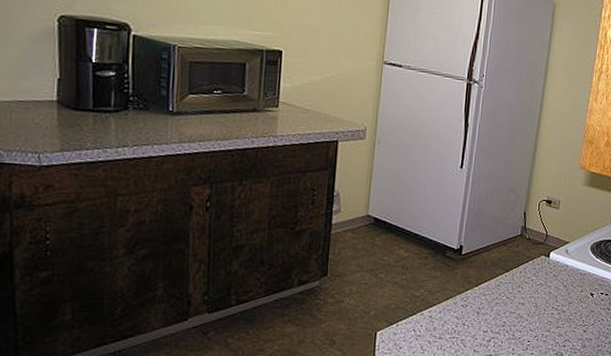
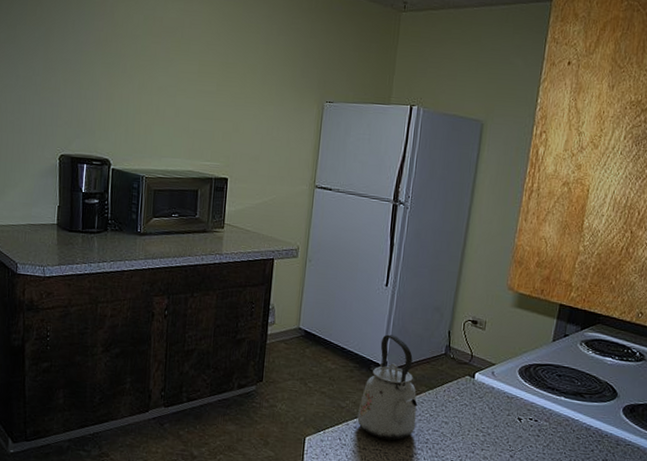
kettle: none [432,218,495,326] -> present [357,334,418,440]

